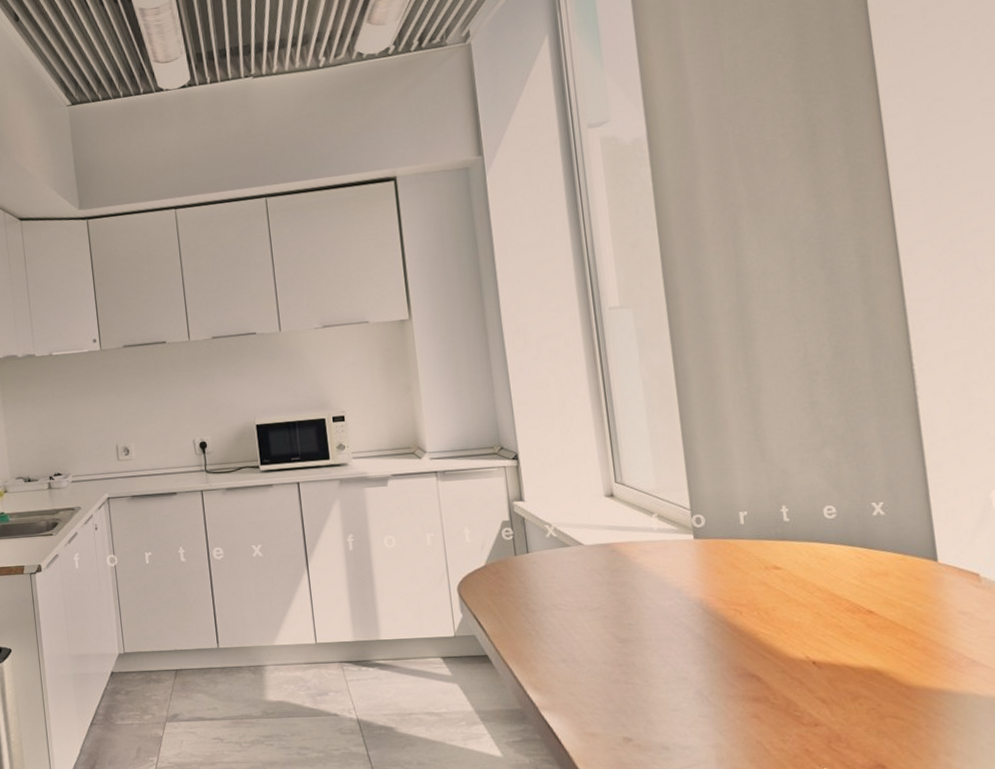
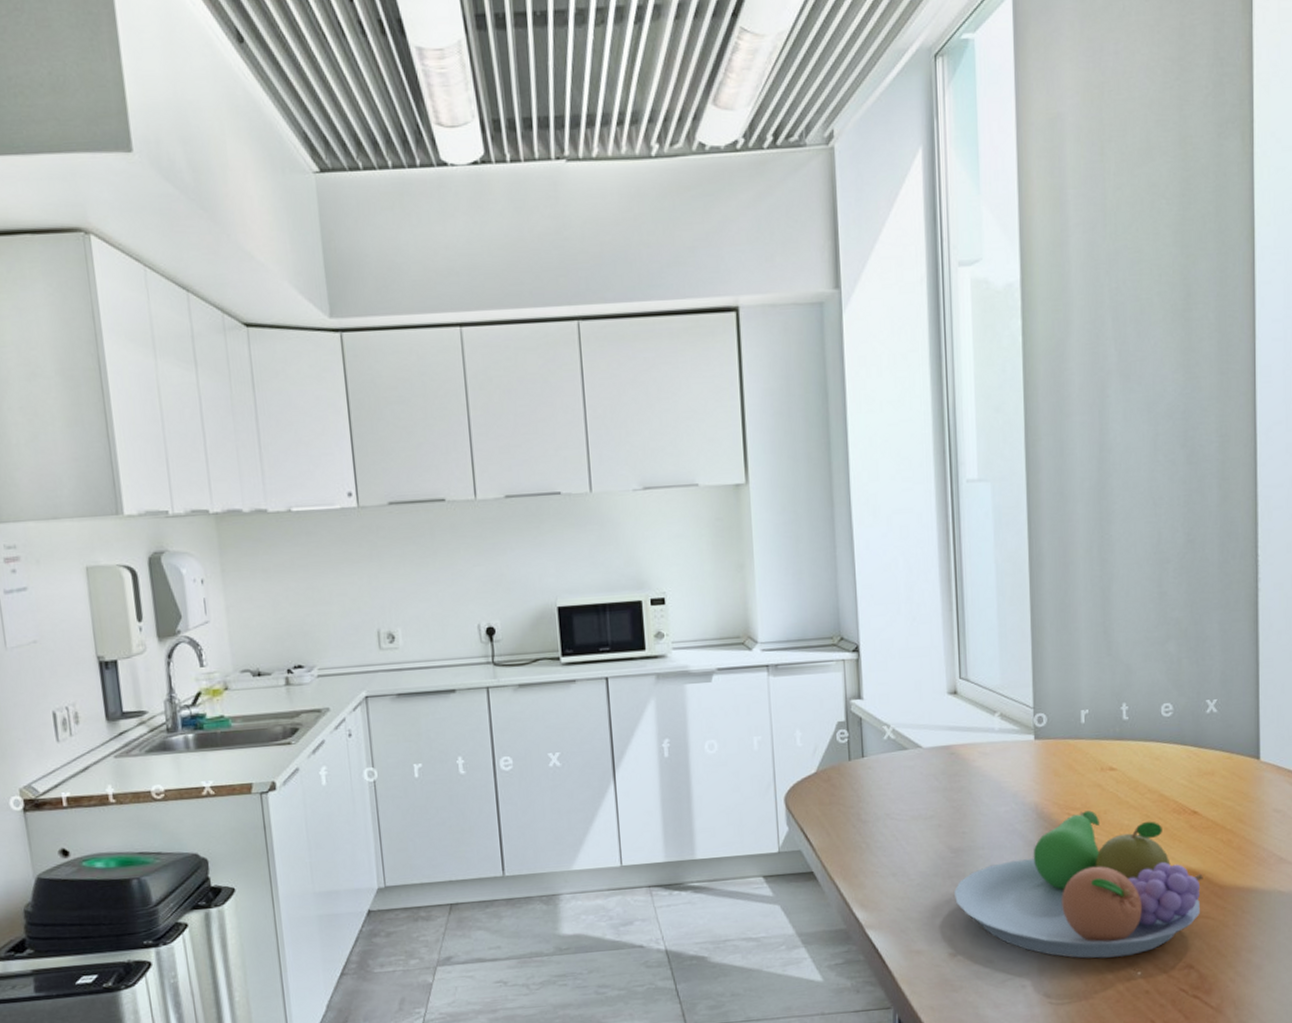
fruit bowl: none [625,607,887,752] -> present [954,810,1203,959]

